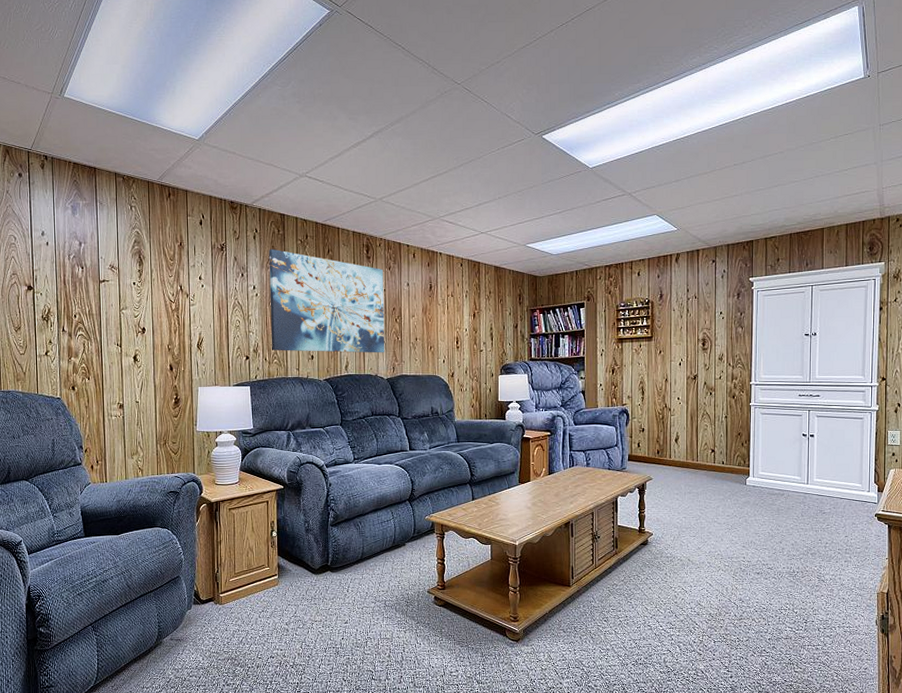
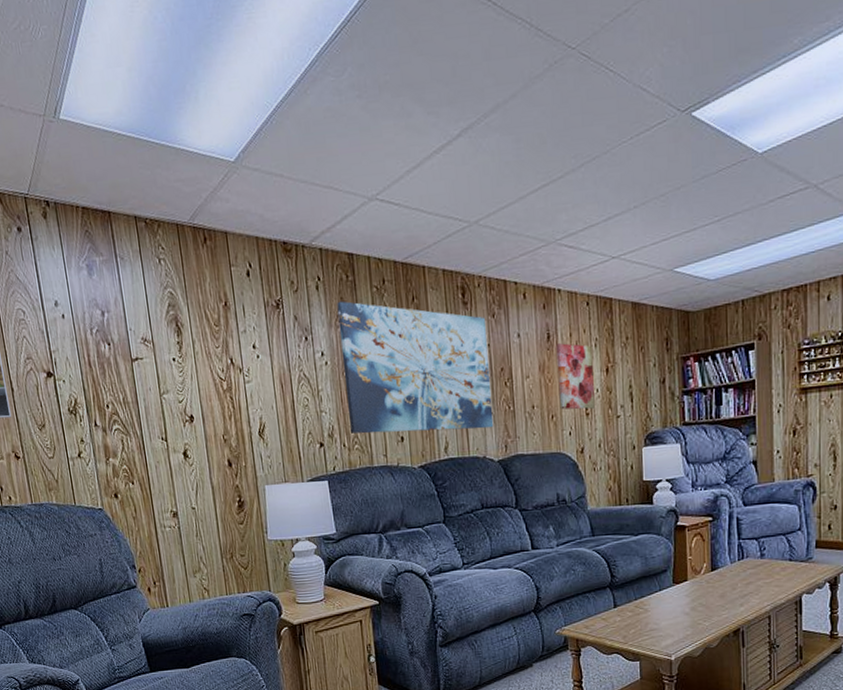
wall art: none [436,293,464,344] -> present [556,343,595,410]

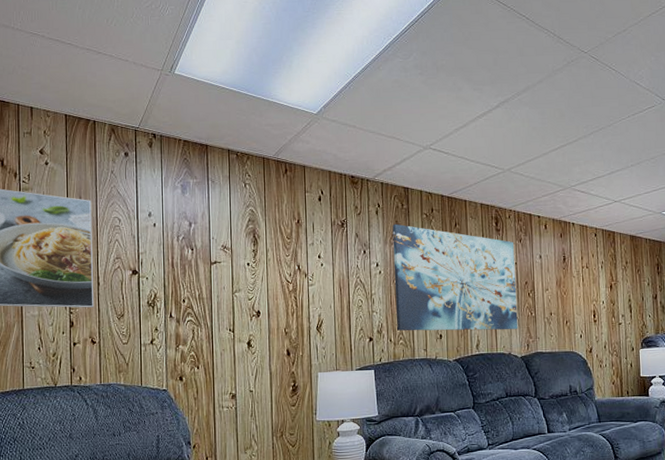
wall art: present [556,343,595,410] -> none [570,264,601,317]

